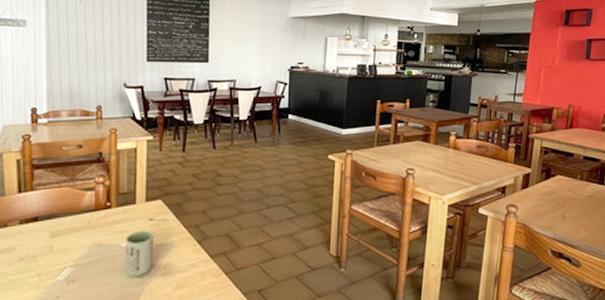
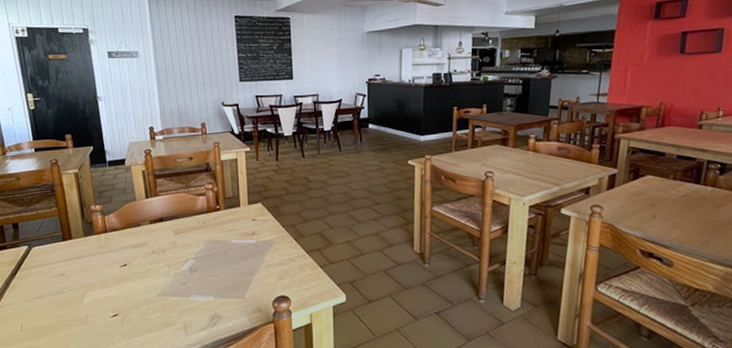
cup: present [124,229,154,277] -> none [234,228,259,268]

